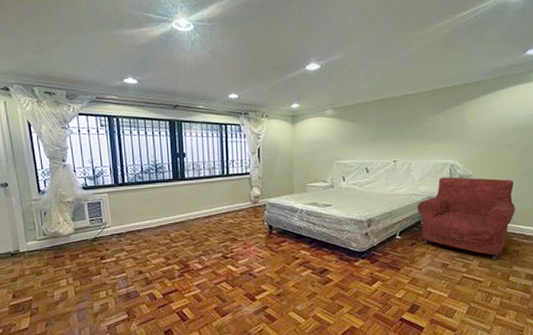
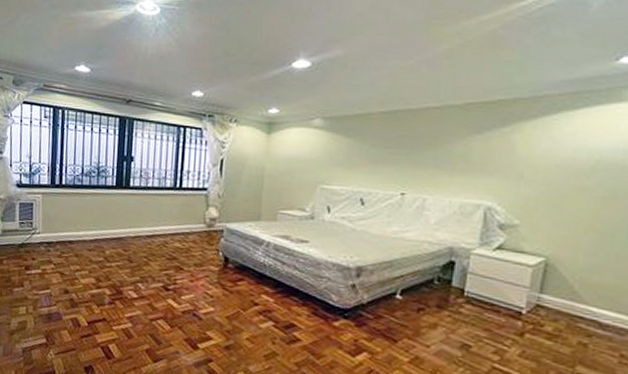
armchair: present [417,177,515,260] -> none [430,223,586,352]

